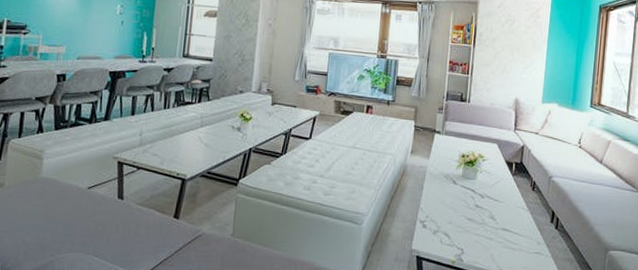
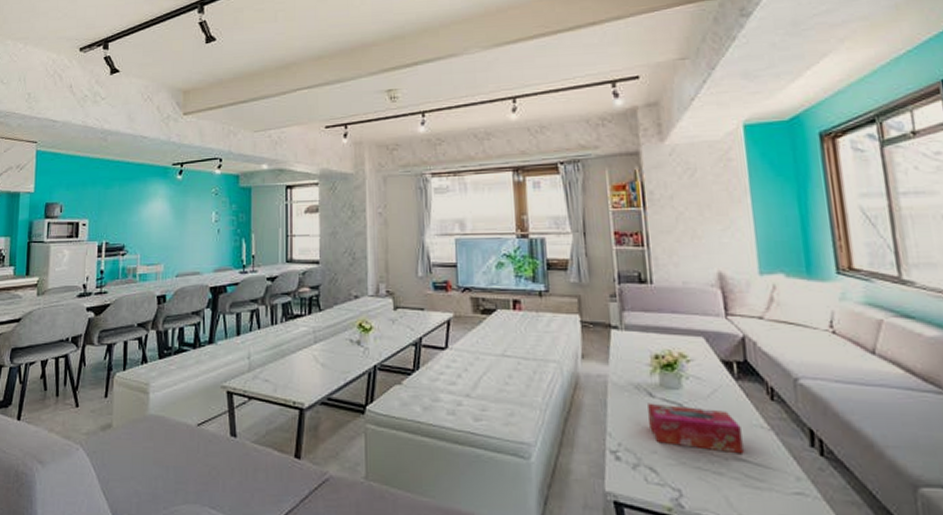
tissue box: none [450,188,510,226] -> present [648,403,744,454]

